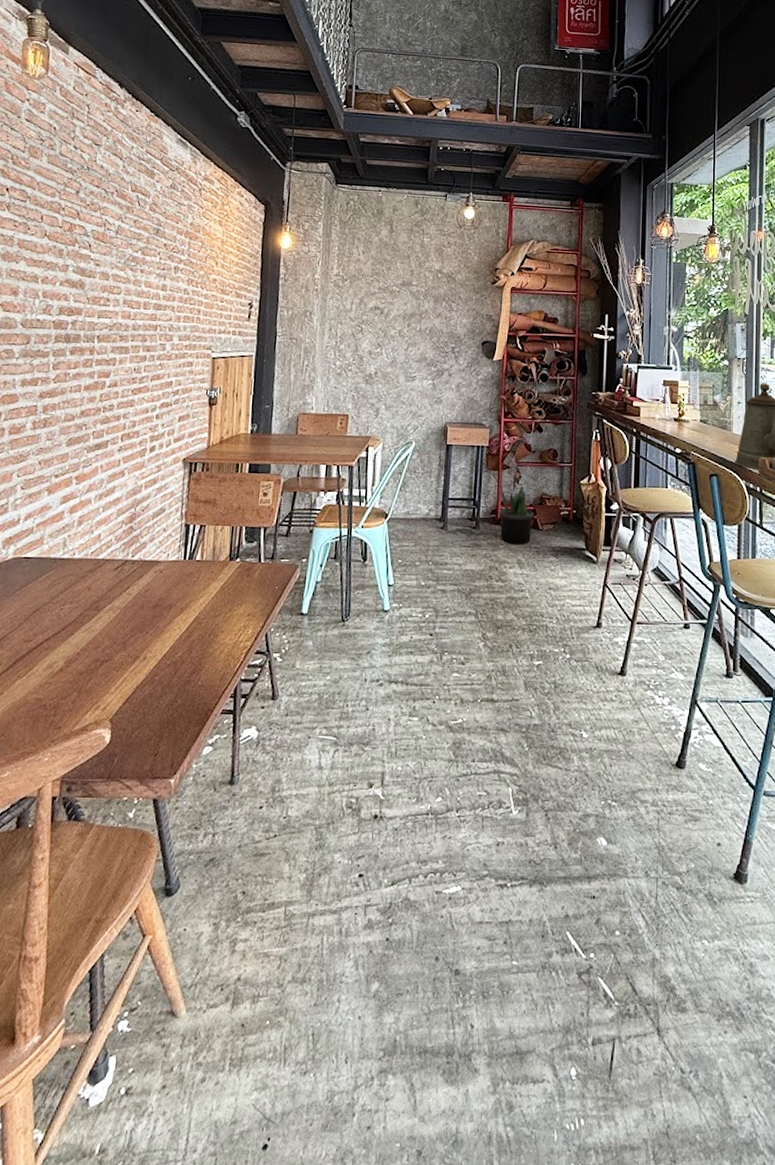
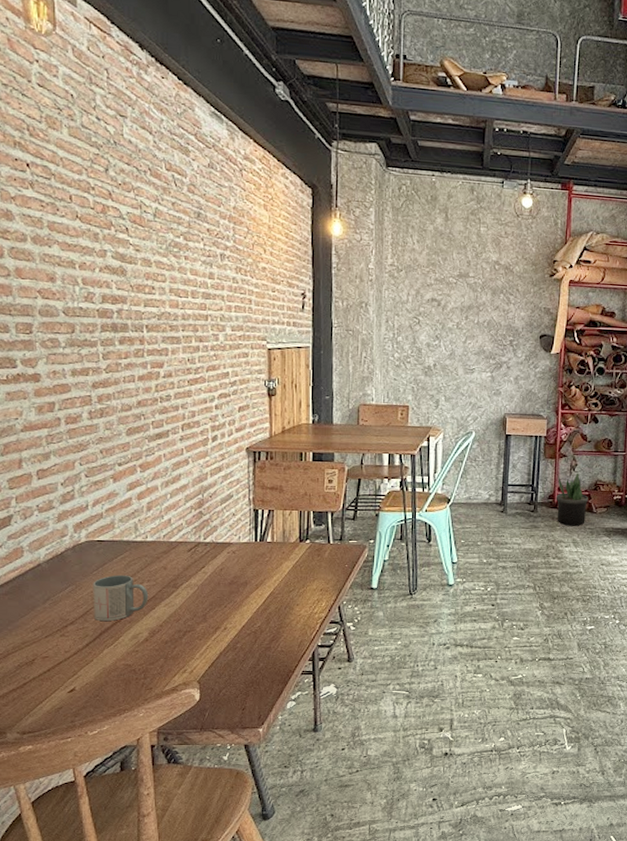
mug: none [10,595,69,649] -> present [93,574,149,622]

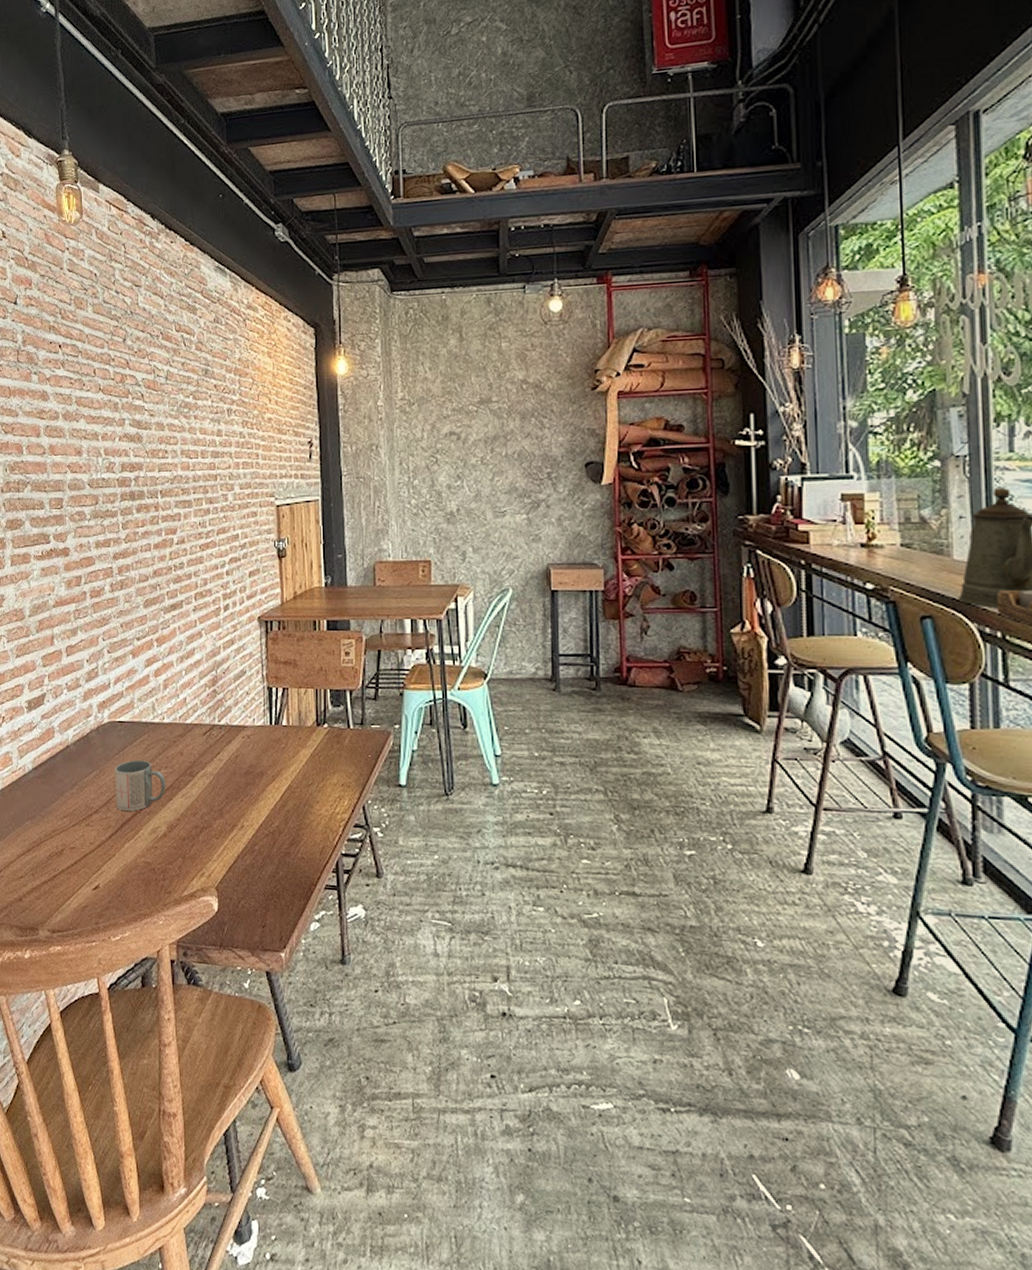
planter: present [556,473,588,526] -> none [623,637,669,710]

